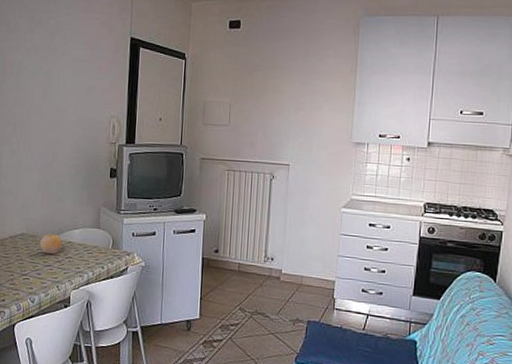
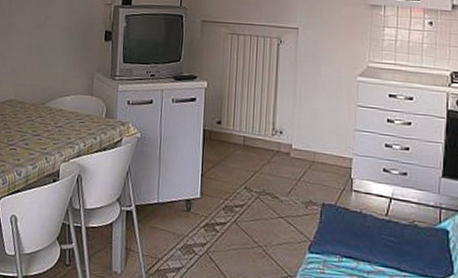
fruit: present [39,234,63,255] -> none [28,100,53,123]

